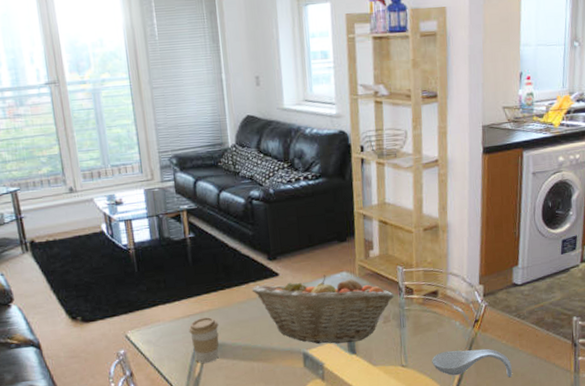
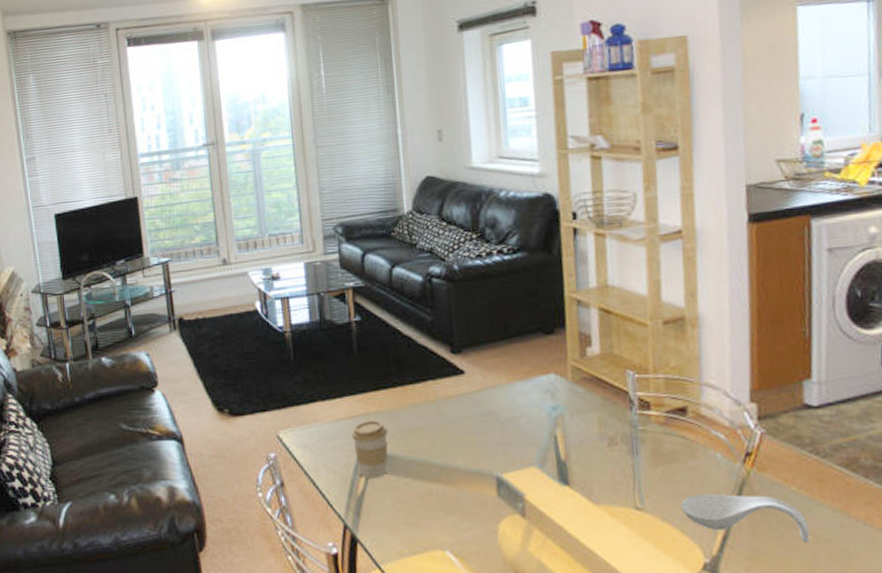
fruit basket: present [251,274,395,344] -> none [430,376,623,470]

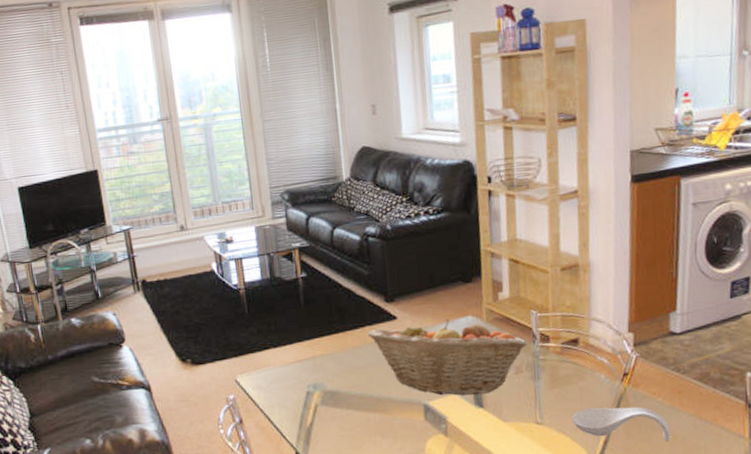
coffee cup: present [351,420,388,478] -> none [300,362,333,412]
fruit basket: none [430,376,623,470] -> present [367,318,528,396]

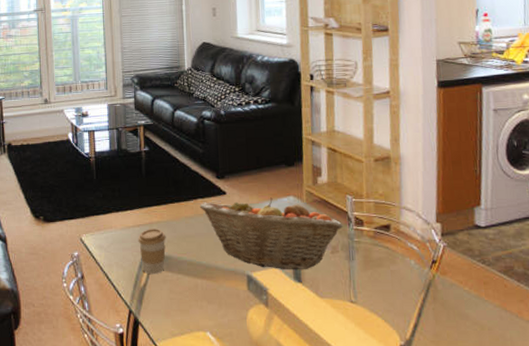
coffee cup: none [300,362,333,412] -> present [138,229,166,274]
spoon rest: present [572,407,670,442] -> none [384,291,477,331]

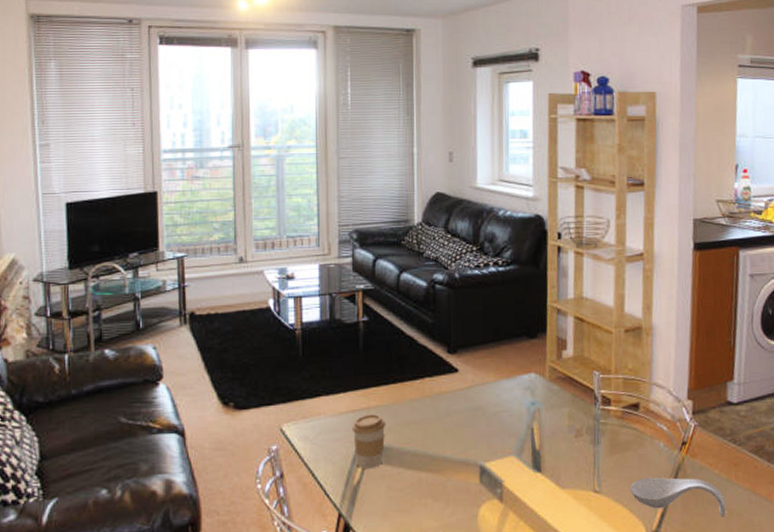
fruit basket: present [199,197,344,270] -> none [426,374,589,458]
spoon rest: none [384,291,477,331] -> present [630,477,726,517]

